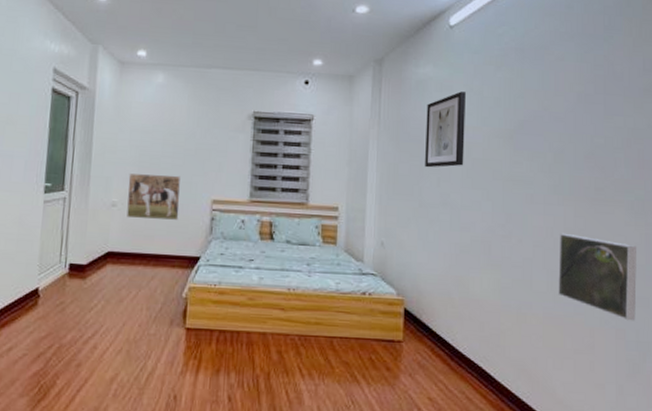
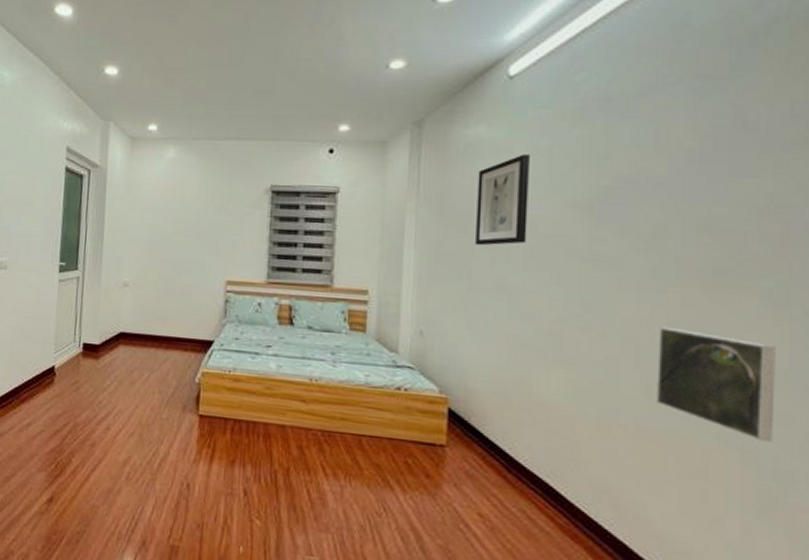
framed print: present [126,174,182,220] -> none [138,253,194,302]

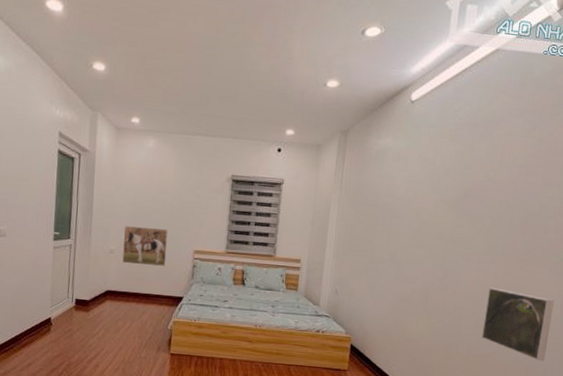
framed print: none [138,253,194,302] -> present [122,226,169,266]
wall art: present [475,154,530,246] -> none [378,161,420,229]

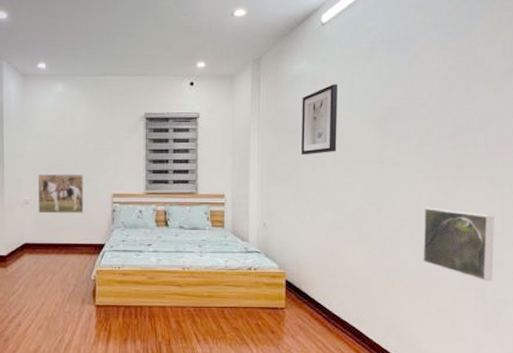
wall art: none [378,161,420,229] -> present [301,84,337,155]

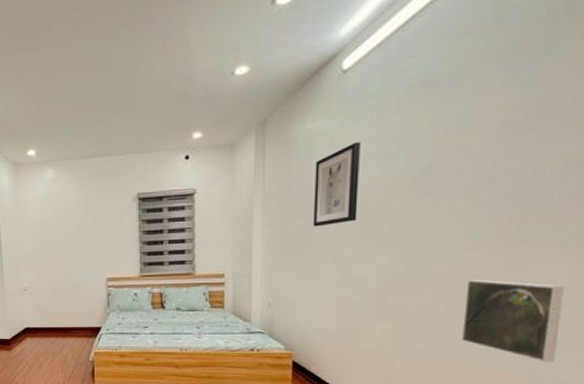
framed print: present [37,174,84,214] -> none [34,259,80,300]

